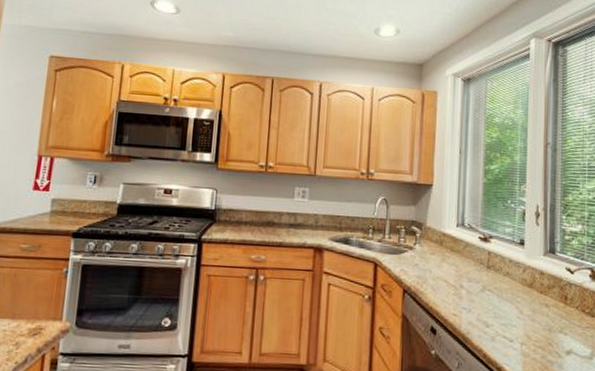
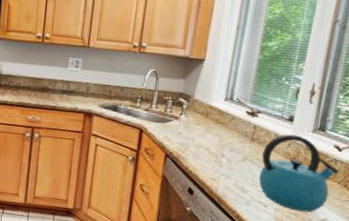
kettle: none [500,259,575,344] -> present [258,134,340,213]

